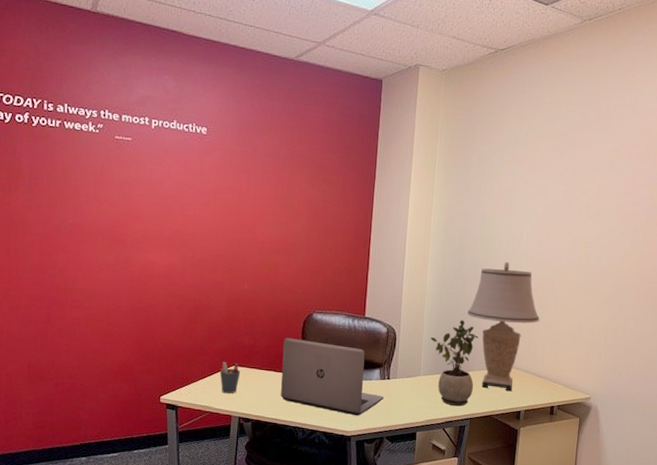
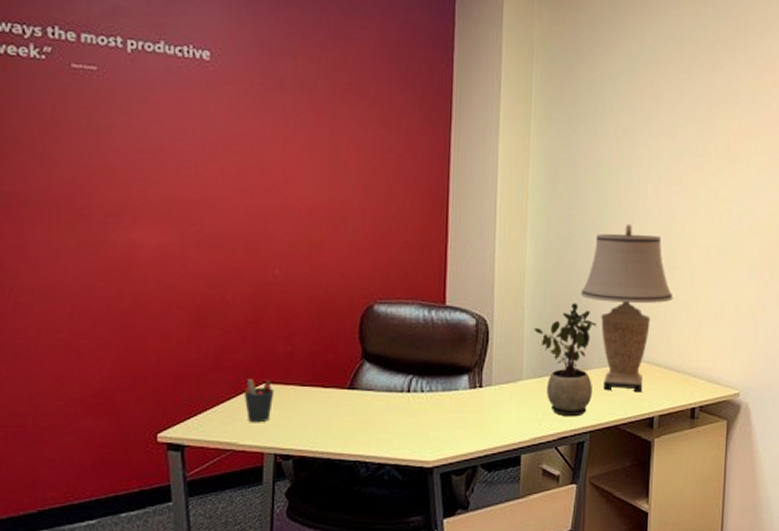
laptop: present [281,337,384,416] -> none [332,339,475,440]

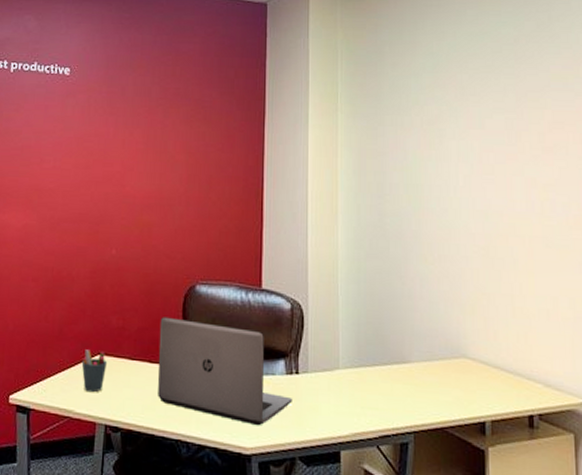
laptop: none [332,339,475,440] -> present [158,317,292,426]
potted plant: present [534,303,597,417] -> none [349,291,414,414]
table lamp: present [580,223,674,393] -> none [394,212,497,393]

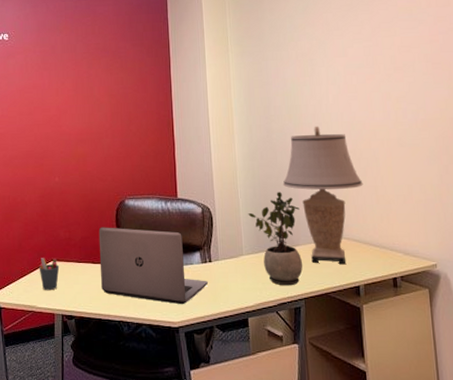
potted plant: none [349,291,414,414] -> present [248,192,303,286]
table lamp: none [394,212,497,393] -> present [282,126,363,265]

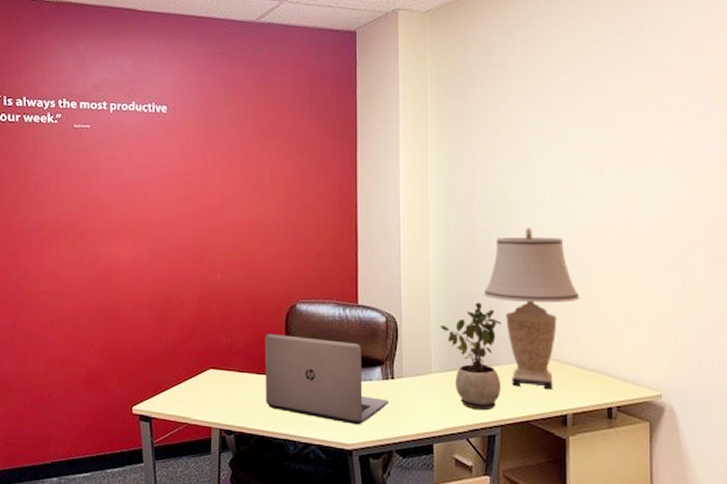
pen holder: present [39,257,60,291] -> none [195,363,219,402]

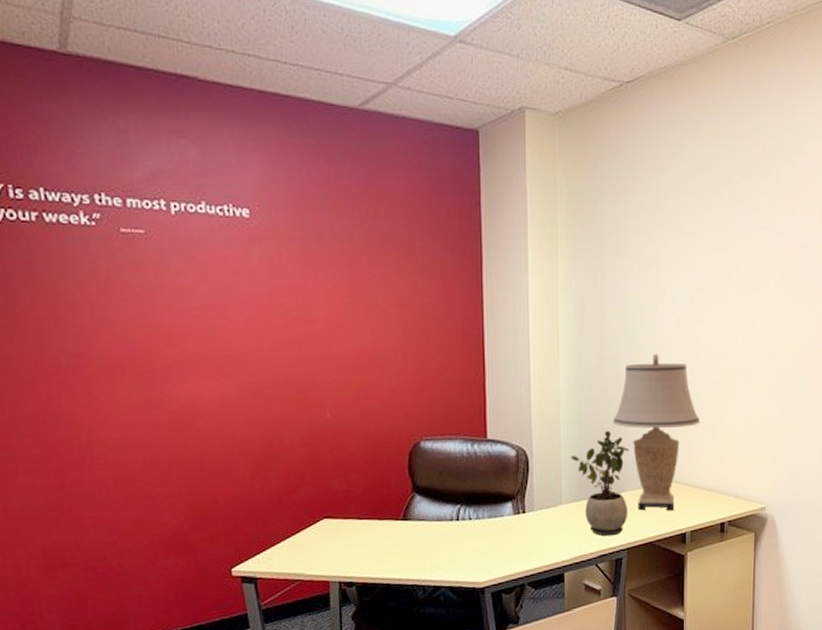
laptop: present [265,333,388,425] -> none [386,475,520,563]

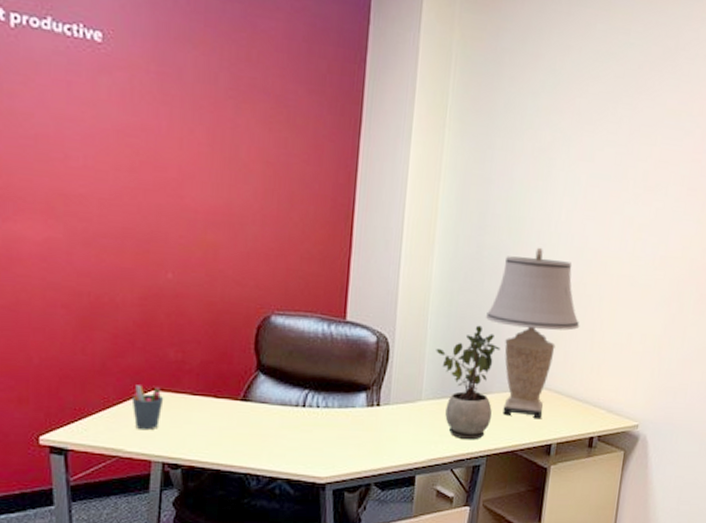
pen holder: none [306,514,335,555] -> present [131,383,164,431]

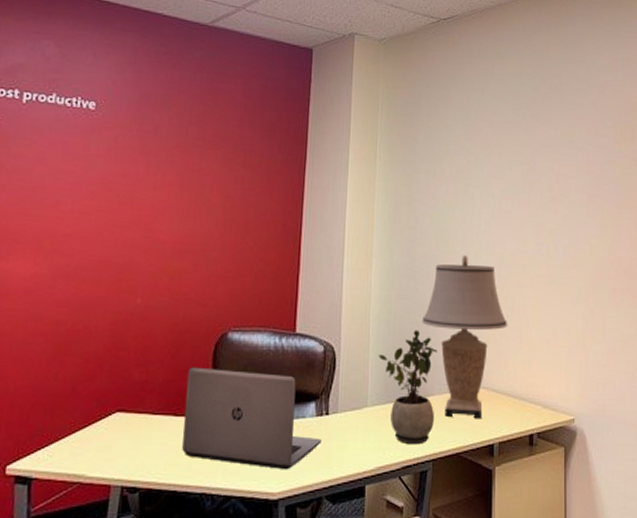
pen holder: present [131,383,164,431] -> none [96,406,127,454]
laptop: none [225,349,371,457] -> present [182,367,321,470]

